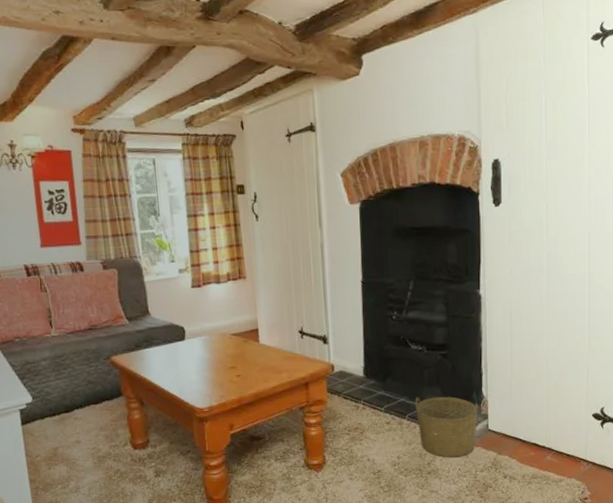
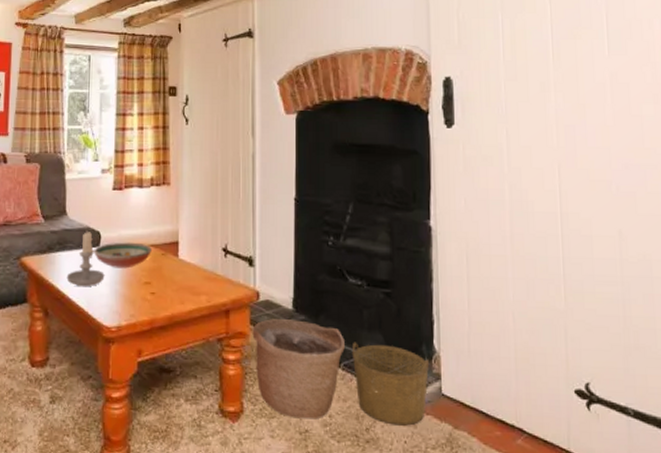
candle: none [156,327,193,377] -> present [66,230,105,287]
decorative bowl: none [180,333,234,358] -> present [94,242,152,269]
basket: none [329,384,409,463] -> present [252,319,345,420]

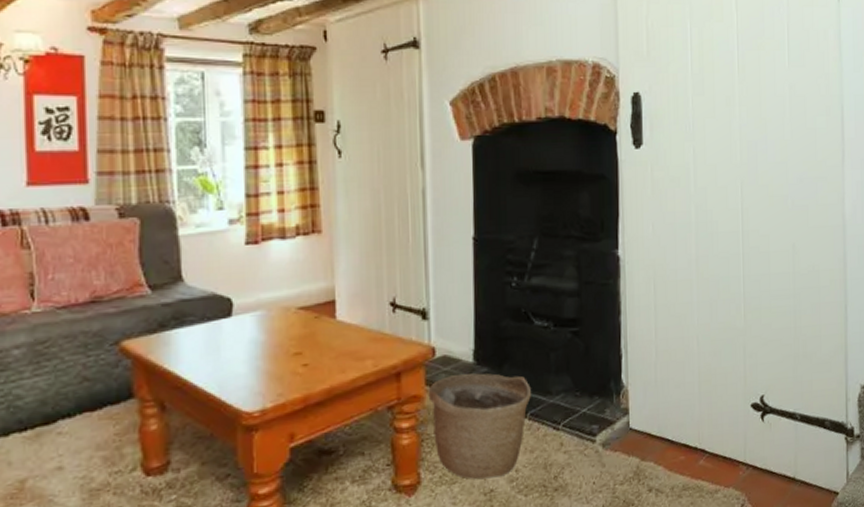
candle: present [66,230,105,287] -> none [188,298,241,369]
decorative bowl: present [94,242,152,269] -> none [224,306,301,341]
basket: present [351,342,430,426] -> none [538,386,618,468]

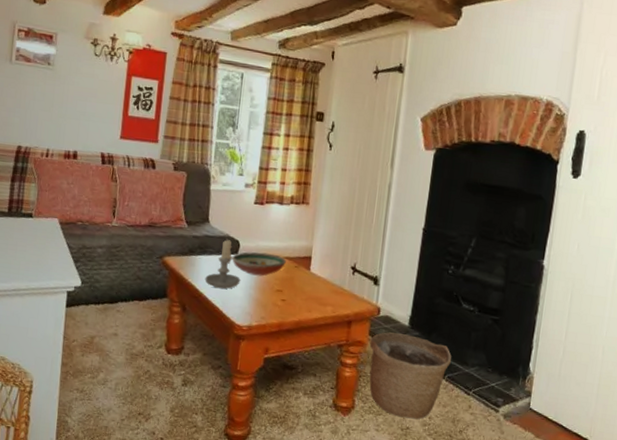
candle: none [188,298,241,369] -> present [204,238,241,289]
decorative bowl: none [224,306,301,341] -> present [232,252,286,277]

